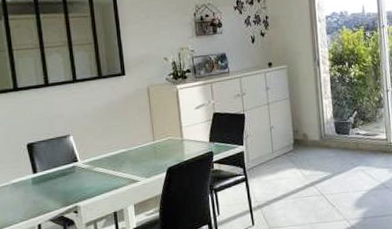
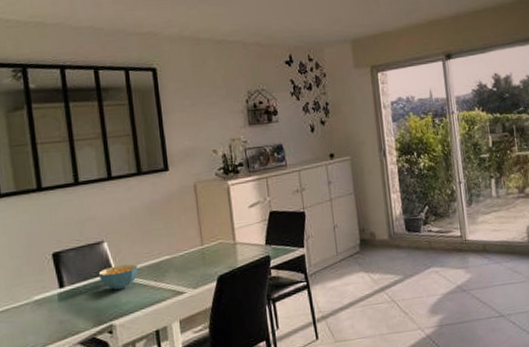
cereal bowl: none [65,155,99,177] -> present [98,264,138,291]

